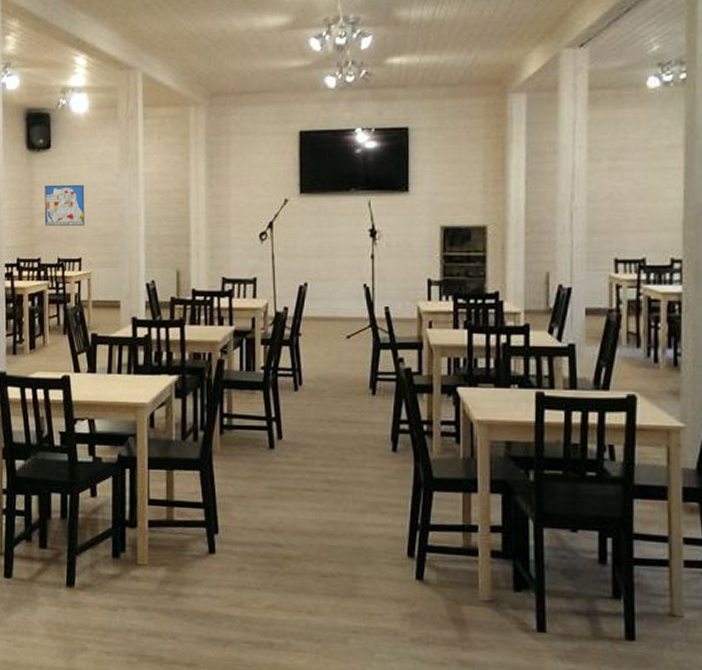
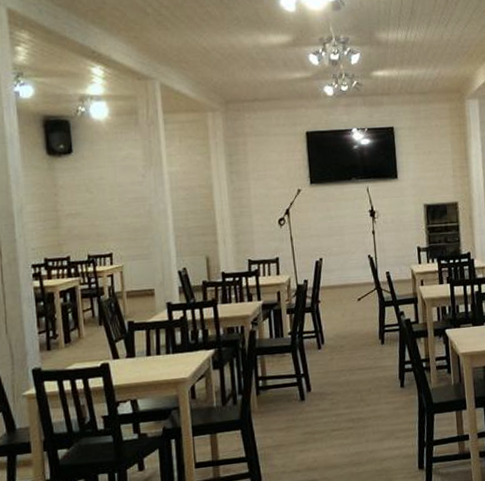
wall art: present [44,184,85,226] -> none [69,186,113,226]

